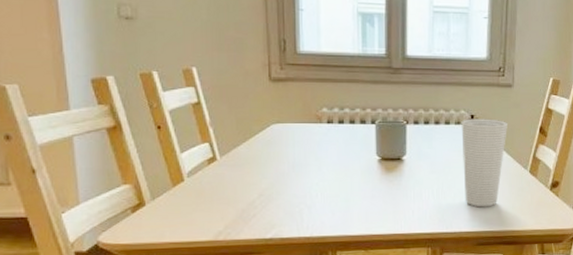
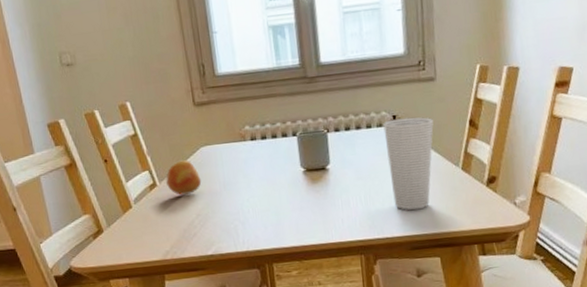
fruit: none [228,136,269,172] -> present [166,160,202,195]

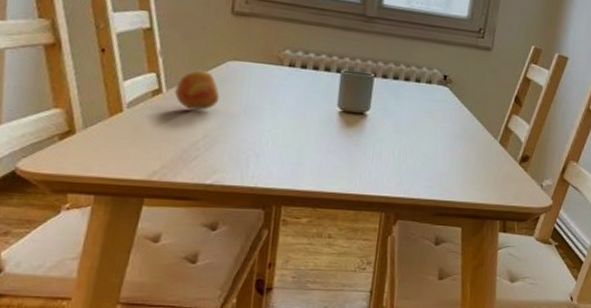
cup: present [383,117,434,211] -> none [427,78,482,176]

